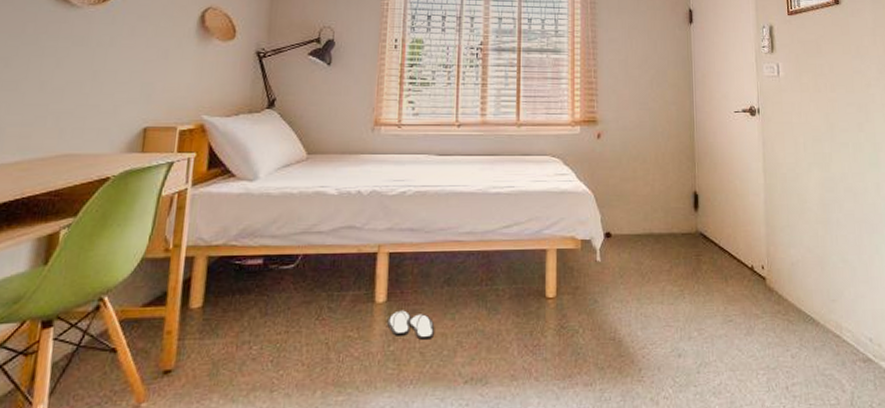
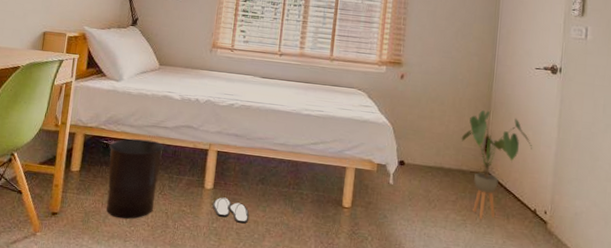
waste bin: none [242,251,319,361] -> present [106,138,164,219]
house plant: none [668,163,742,287] -> present [461,109,533,220]

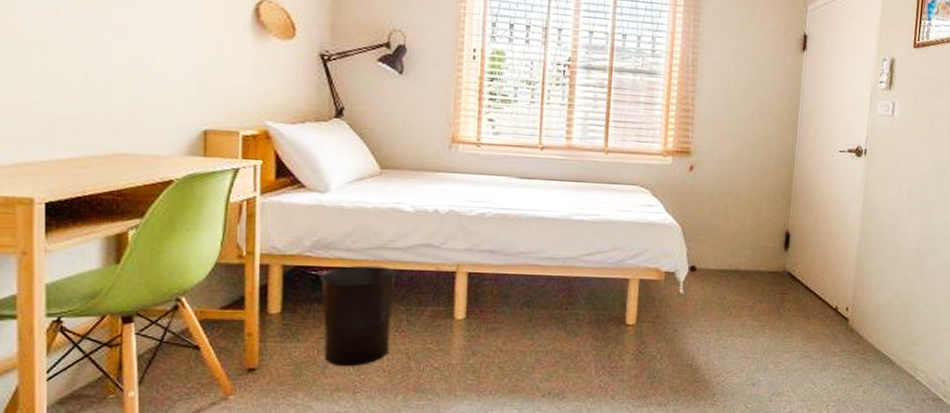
slippers: present [212,197,249,224] -> none [466,327,513,356]
house plant: present [461,109,533,220] -> none [758,201,836,324]

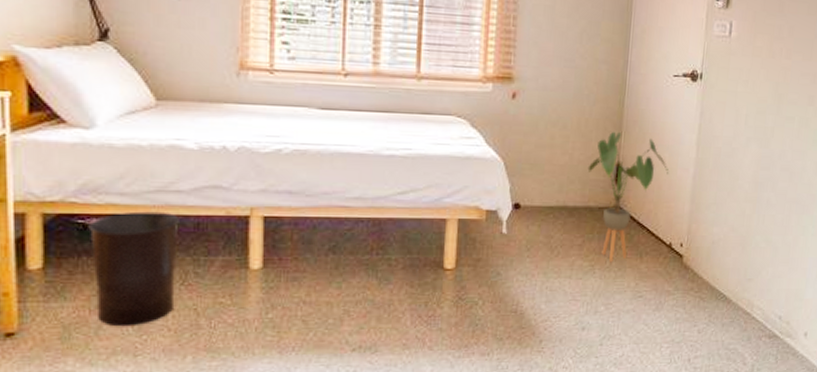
house plant: none [758,201,836,324] -> present [587,131,669,263]

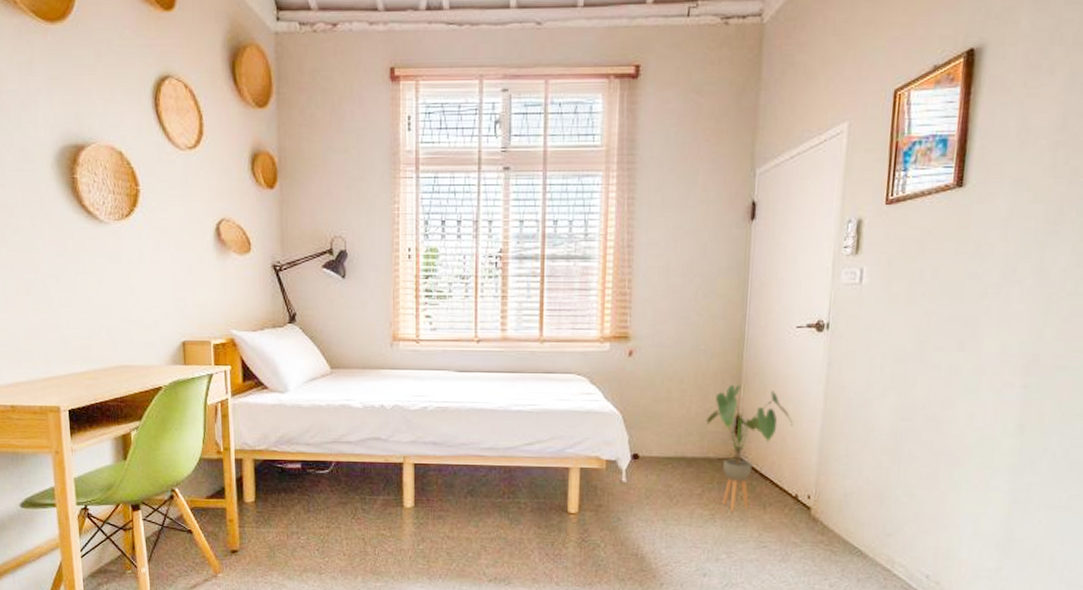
waste bin: present [88,211,179,325] -> none [285,458,350,549]

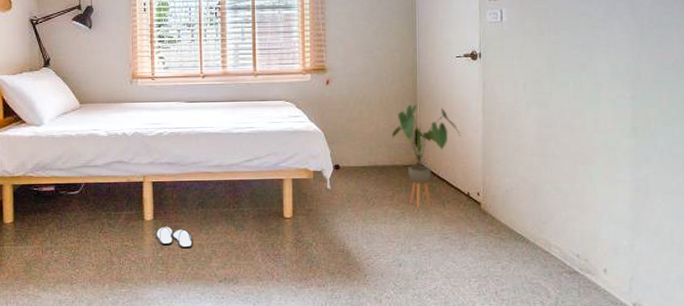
slippers: none [416,515,459,542] -> present [155,226,193,249]

